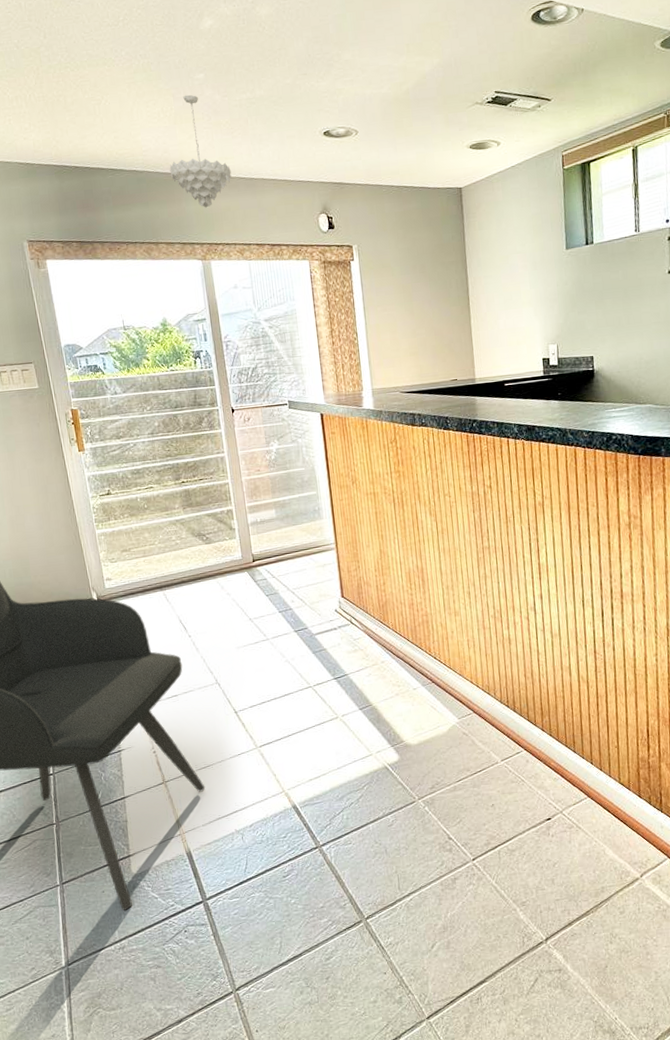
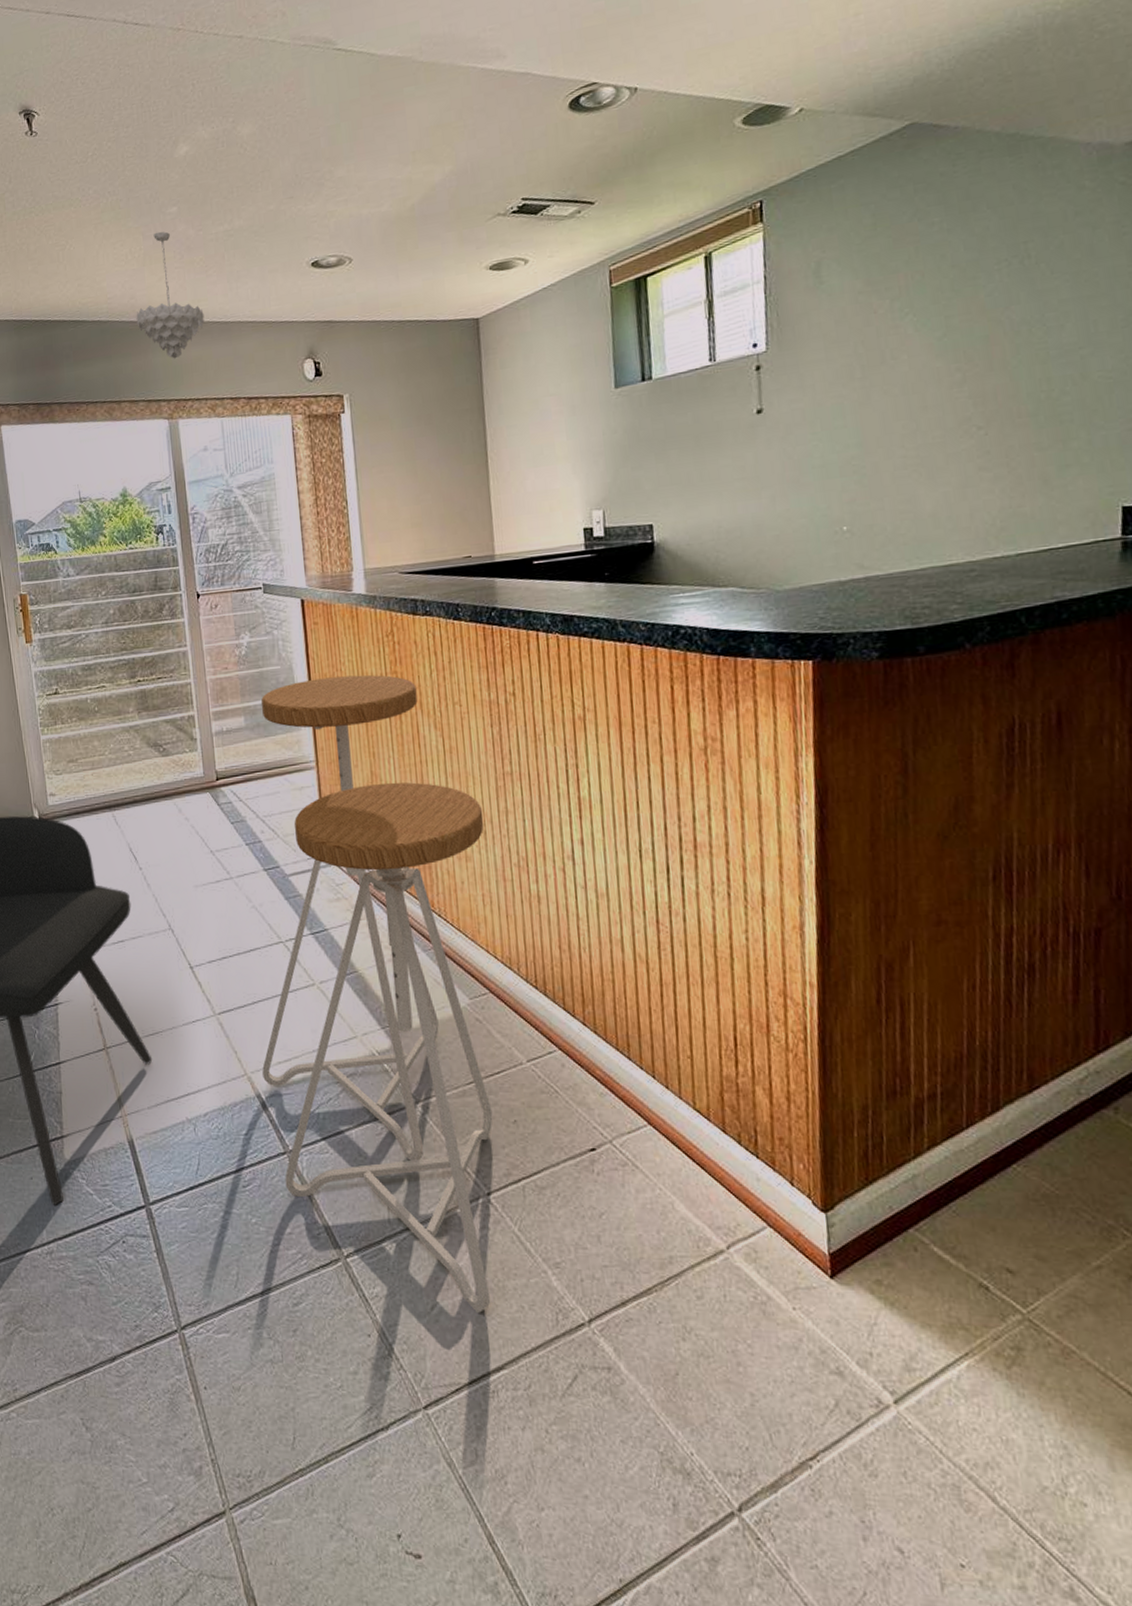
bar stool: none [289,474,477,945] -> present [261,674,493,1313]

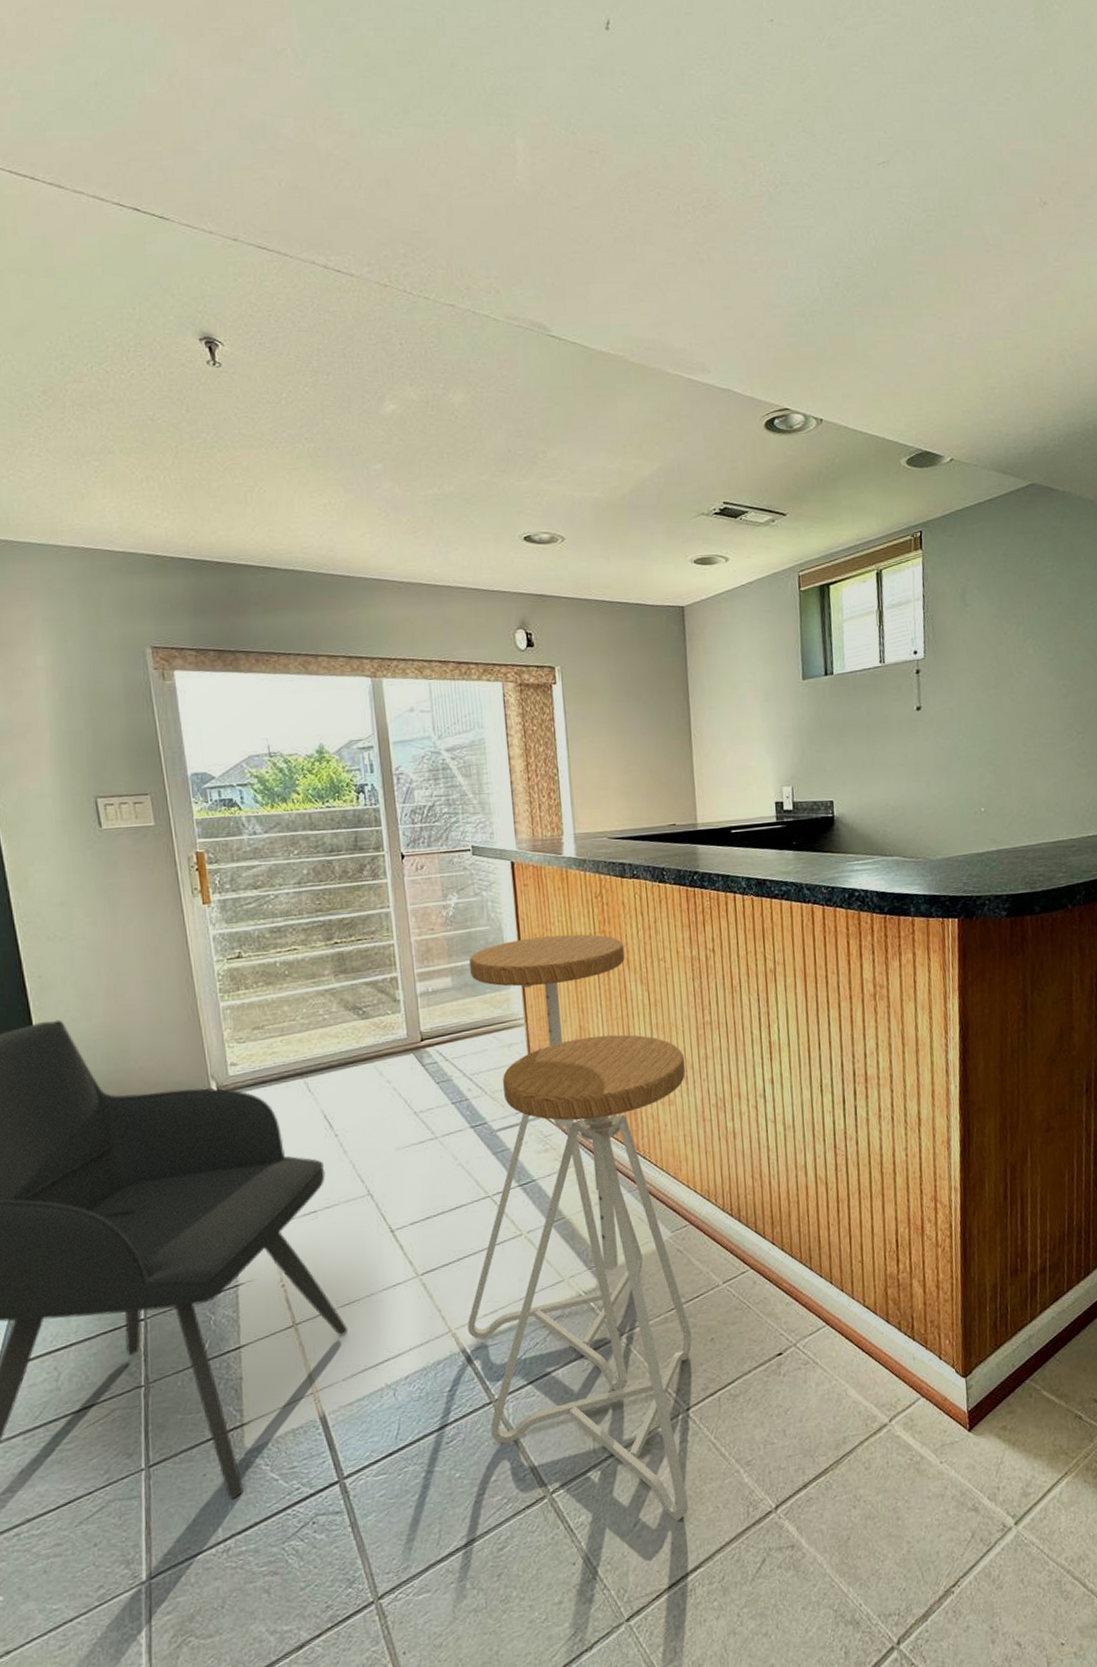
pendant light: present [136,231,205,359] -> none [335,486,412,617]

